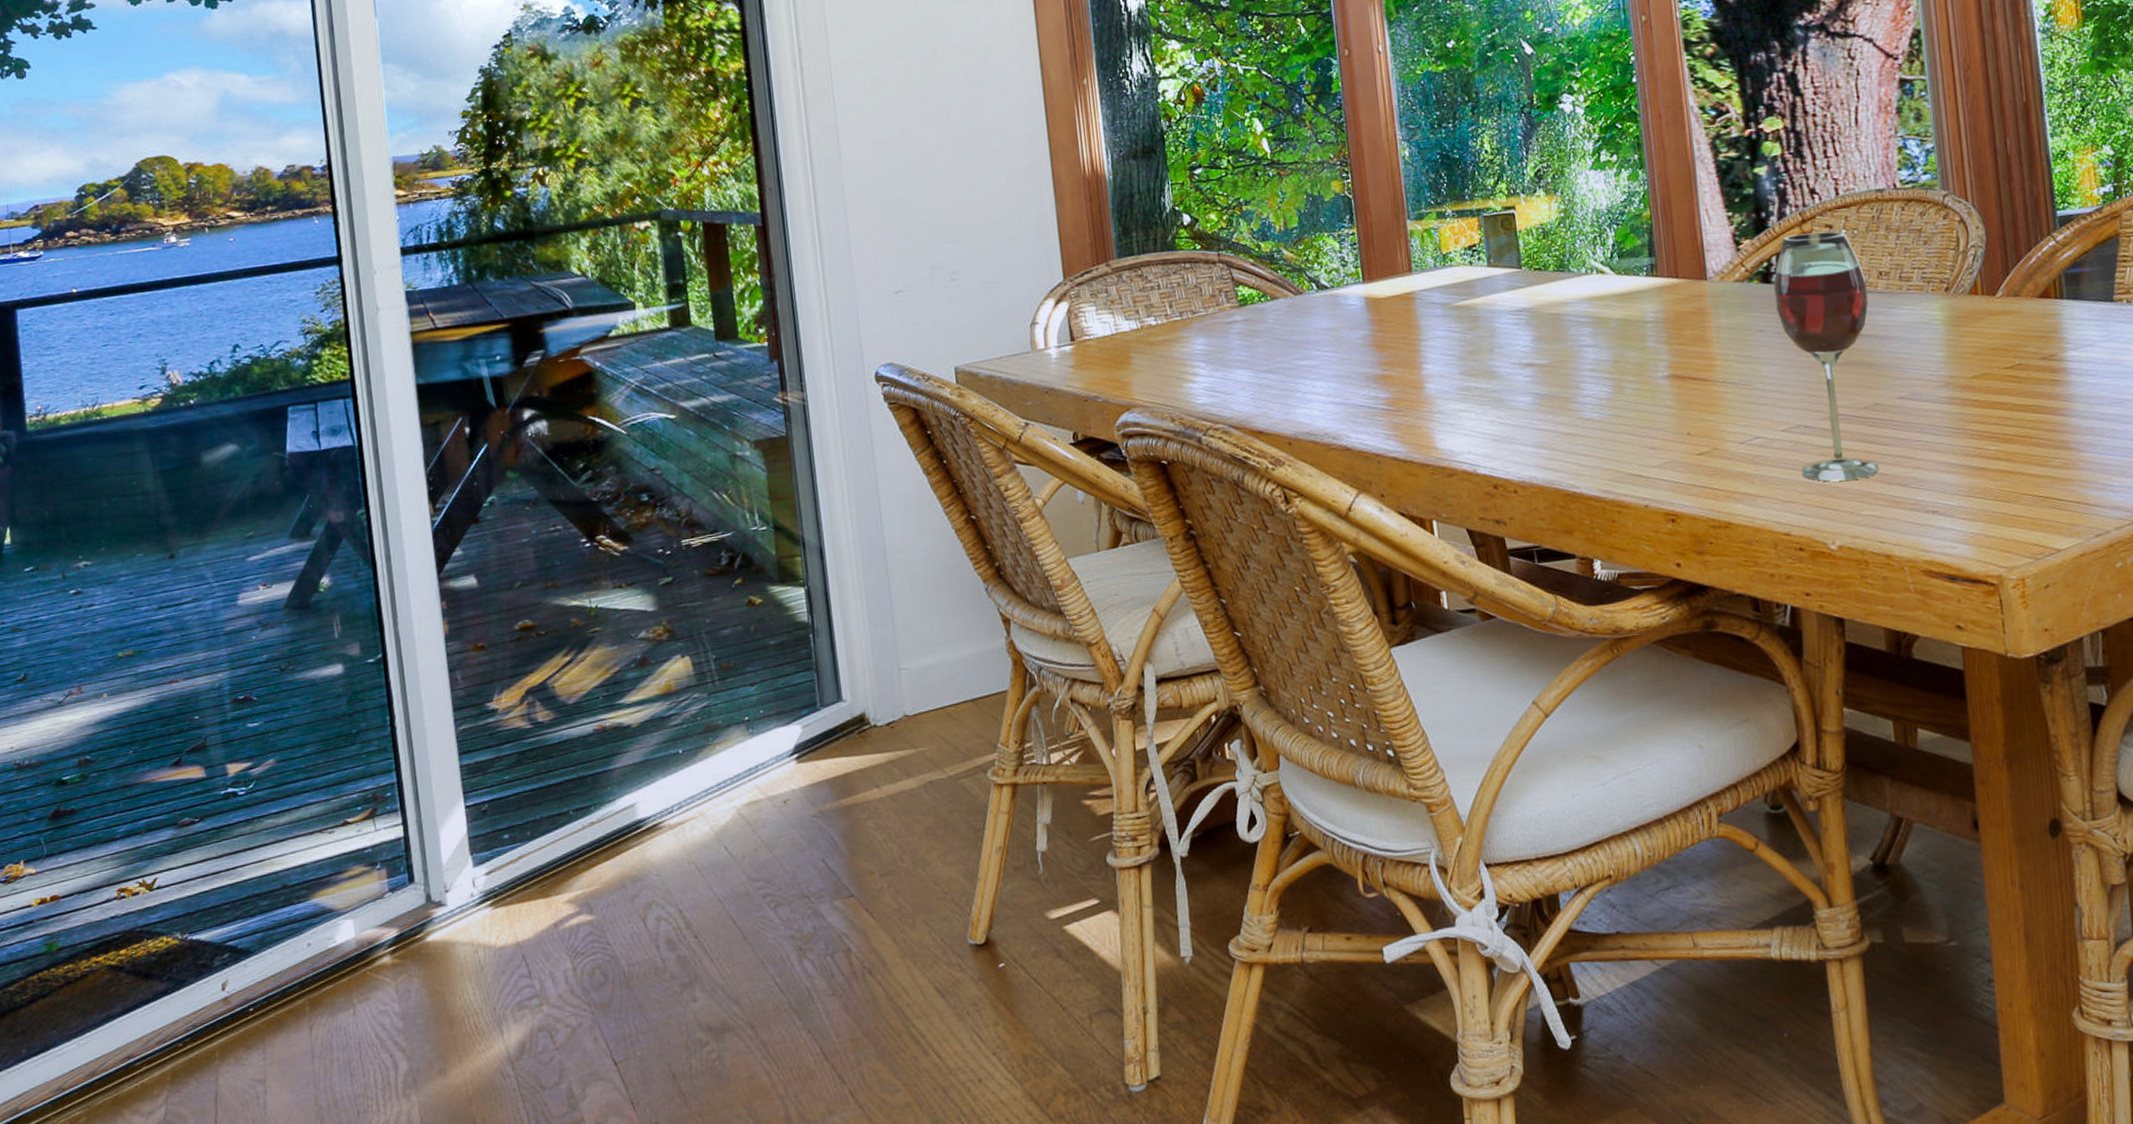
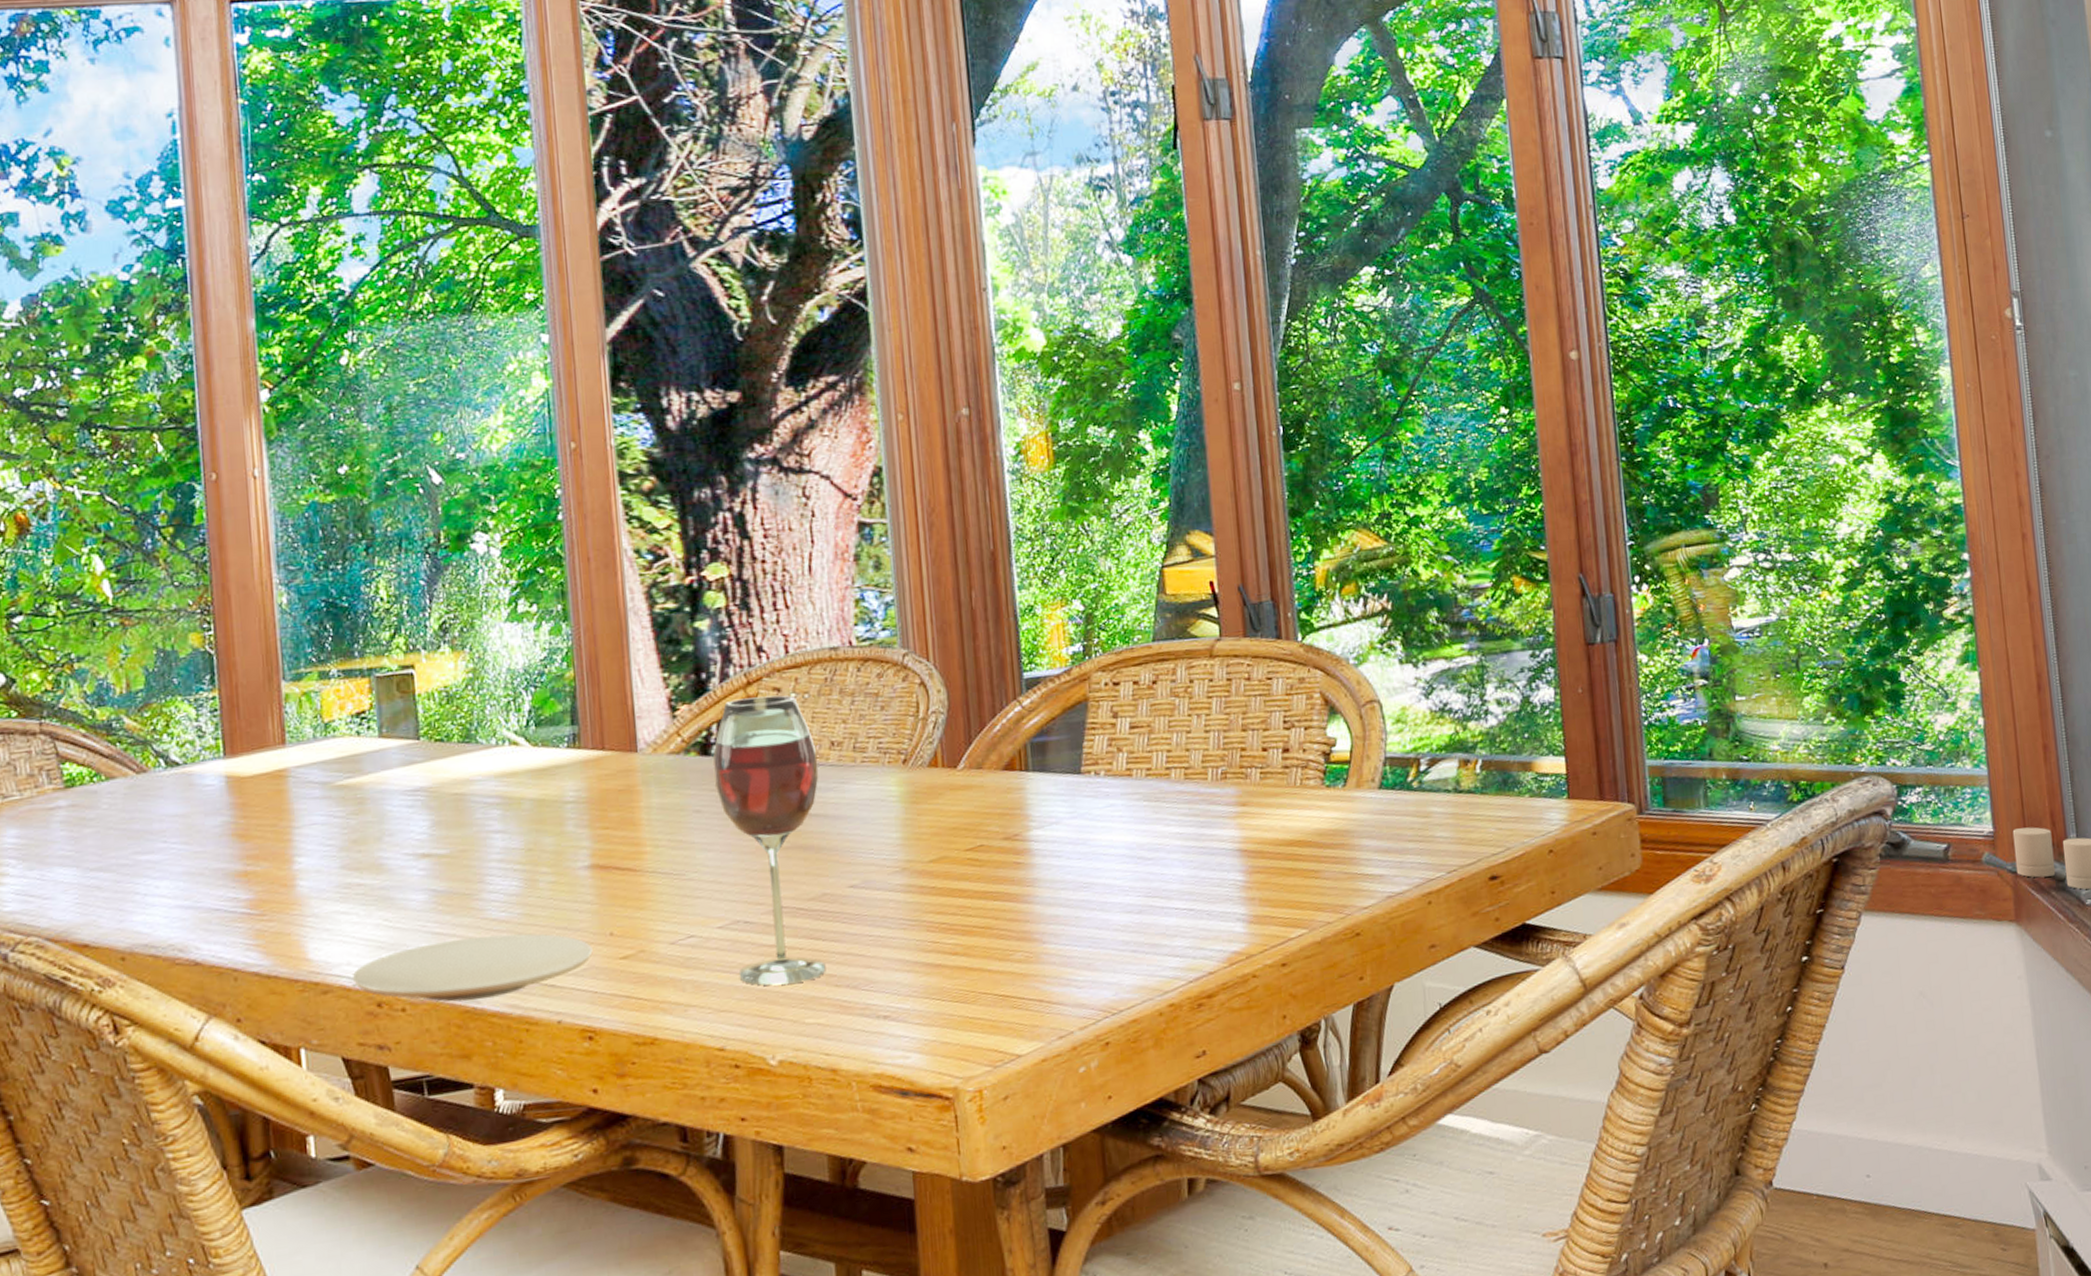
plate: none [1472,431,1673,487] -> present [352,933,593,1002]

